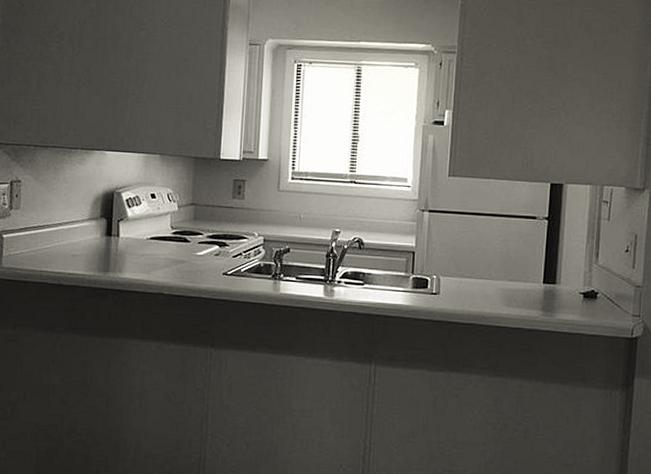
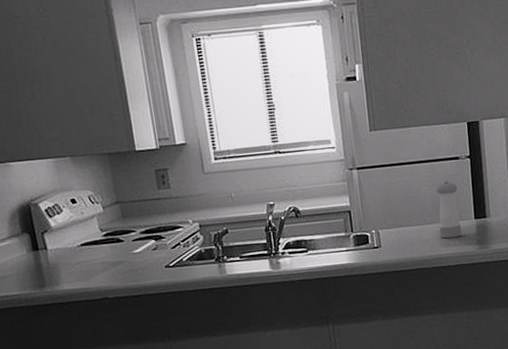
pepper shaker: none [503,238,530,299] -> present [436,180,462,239]

